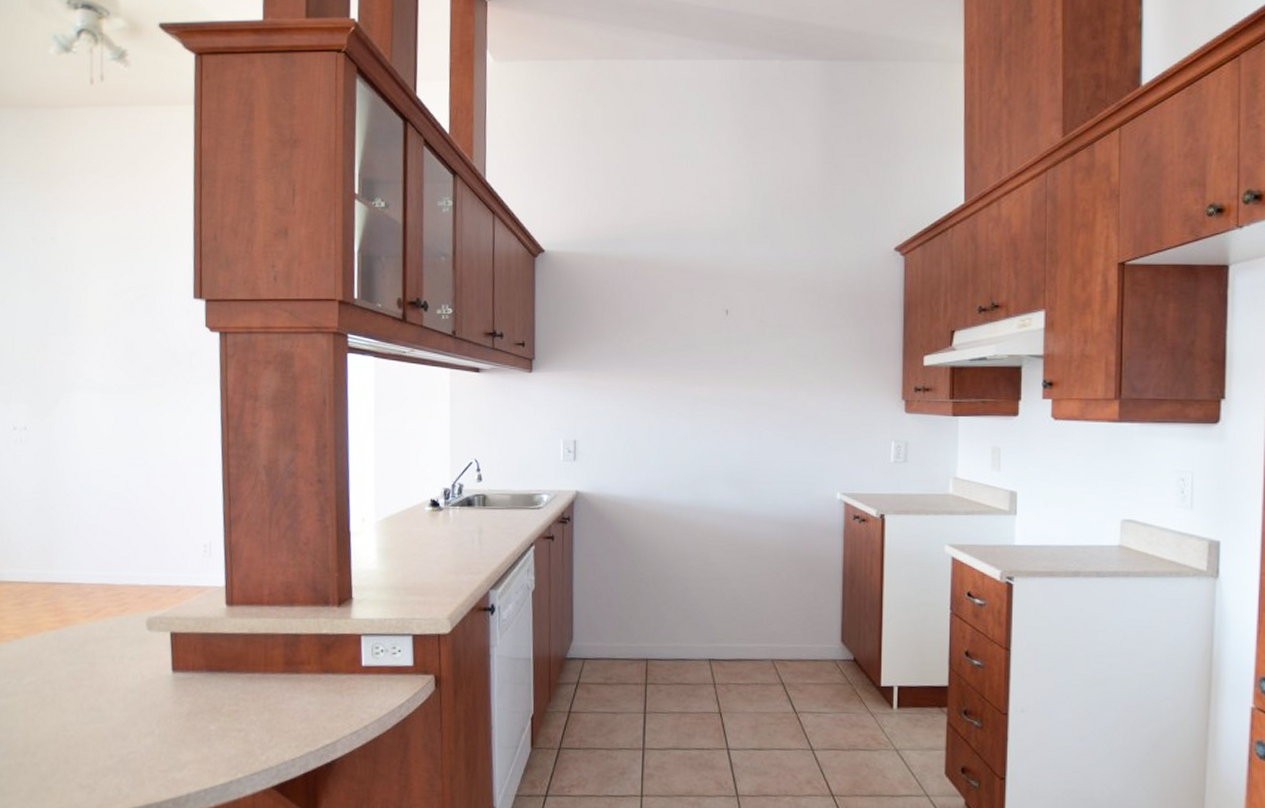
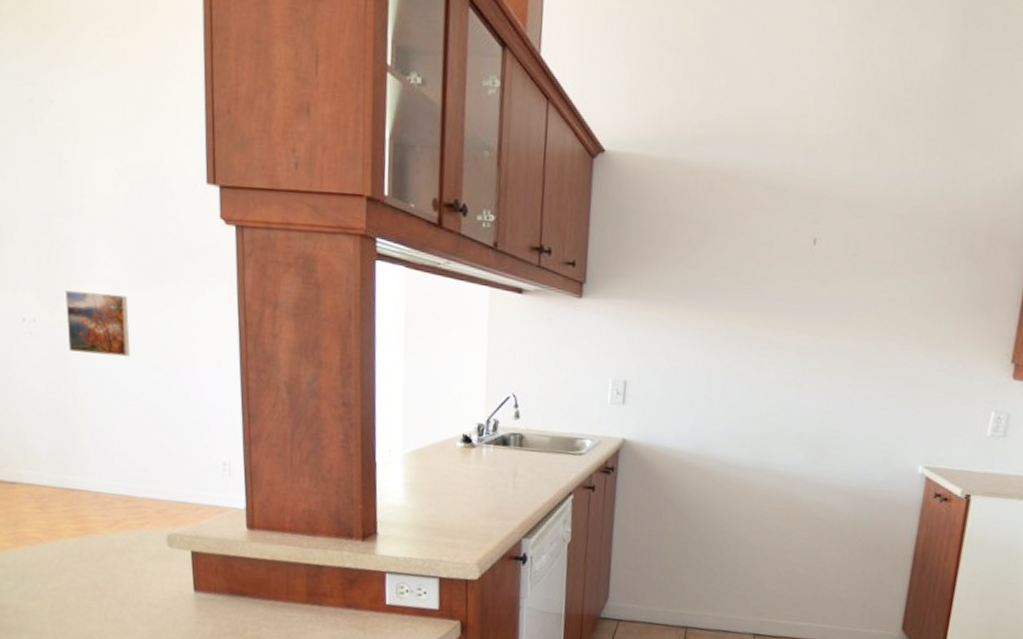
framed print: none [56,398,117,455] -> present [66,290,130,357]

